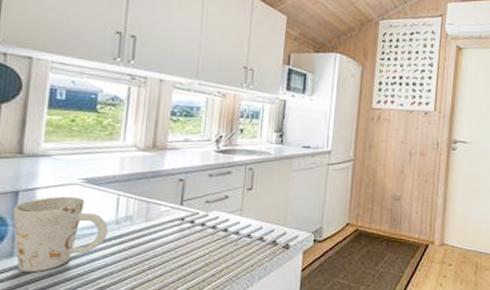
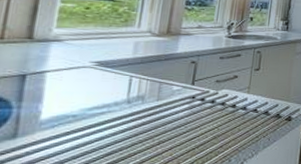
mug: present [13,196,108,273] -> none [18,78,119,153]

